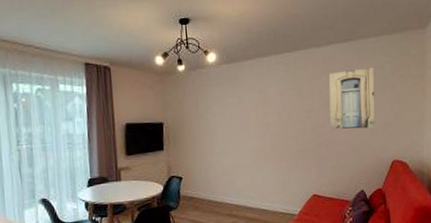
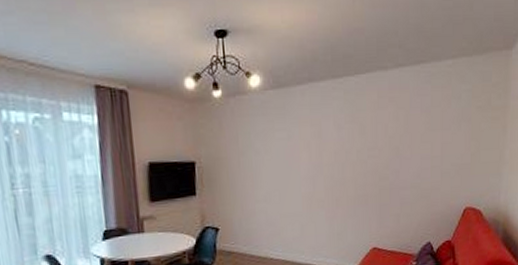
wall art: present [328,68,375,130] -> none [395,97,449,171]

